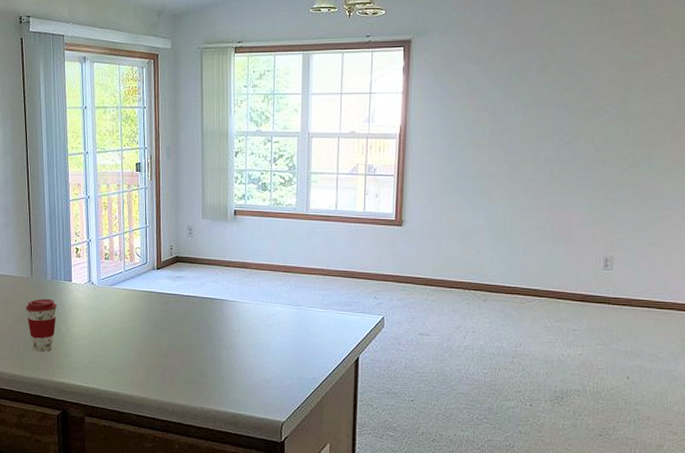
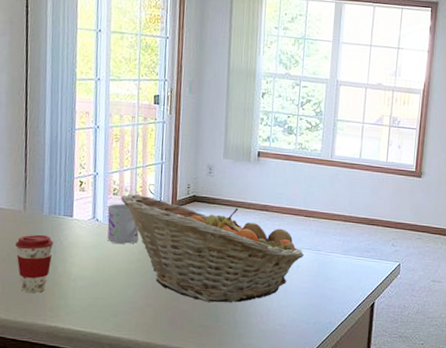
mug: none [100,267,130,305] -> present [107,203,140,244]
fruit basket: none [112,257,284,359] -> present [121,193,304,303]

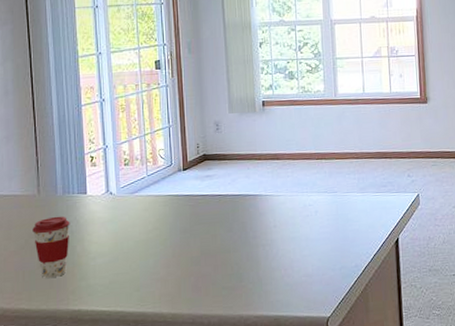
mug: present [107,203,140,244] -> none [120,173,155,214]
fruit basket: present [121,193,304,303] -> none [132,160,320,262]

